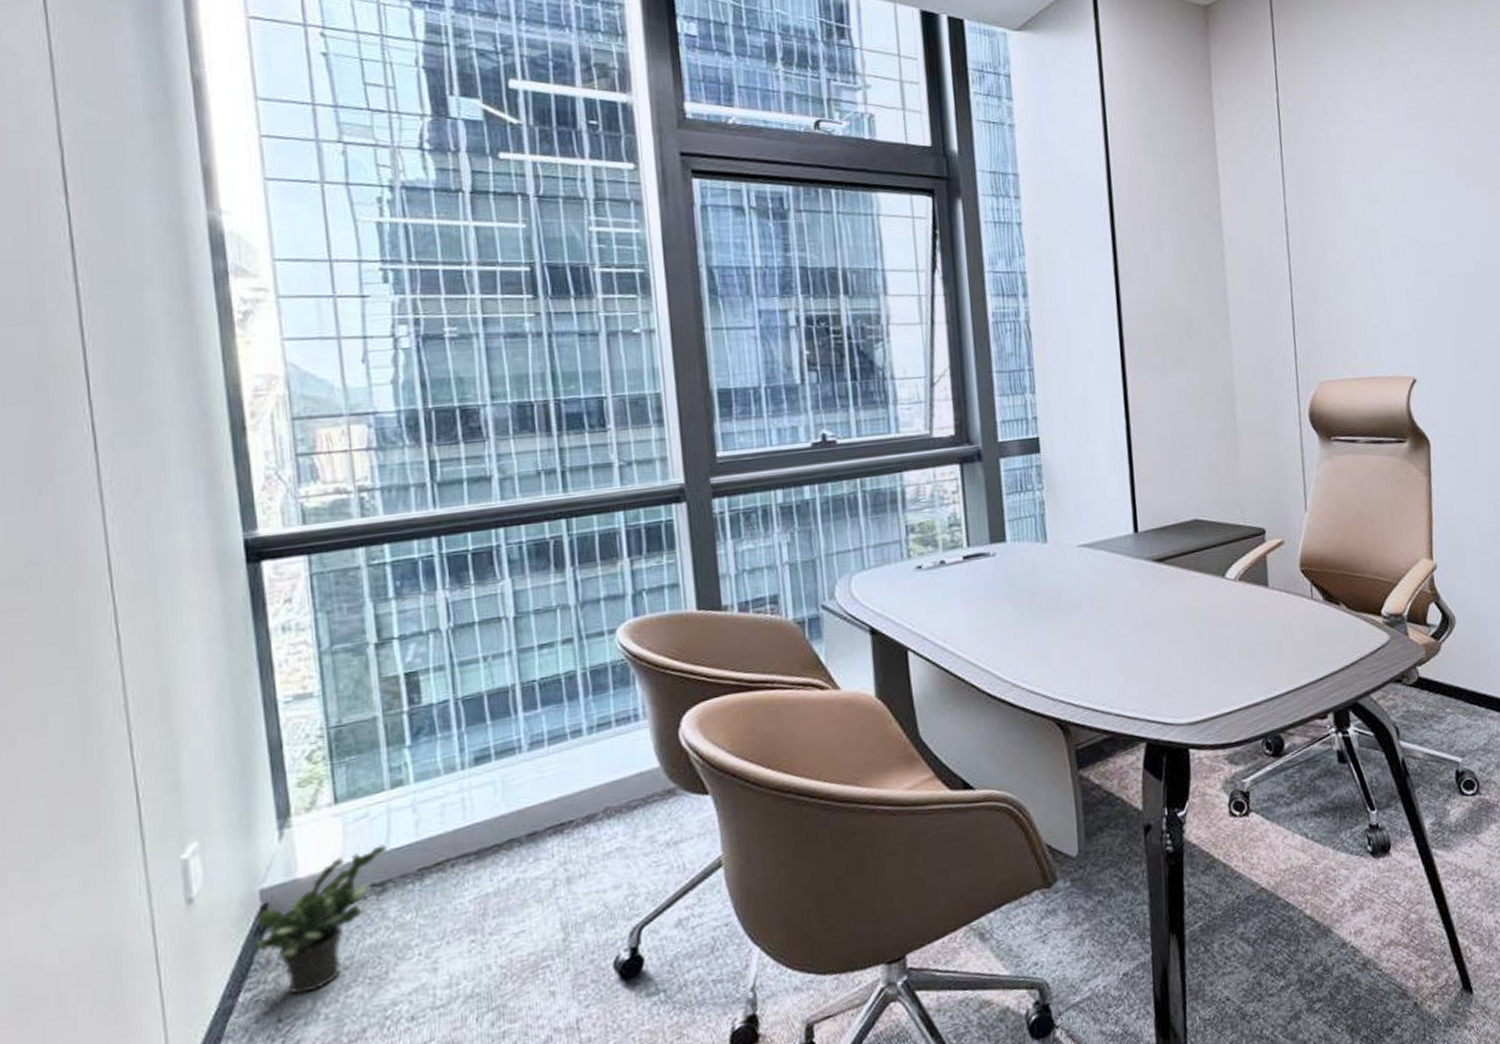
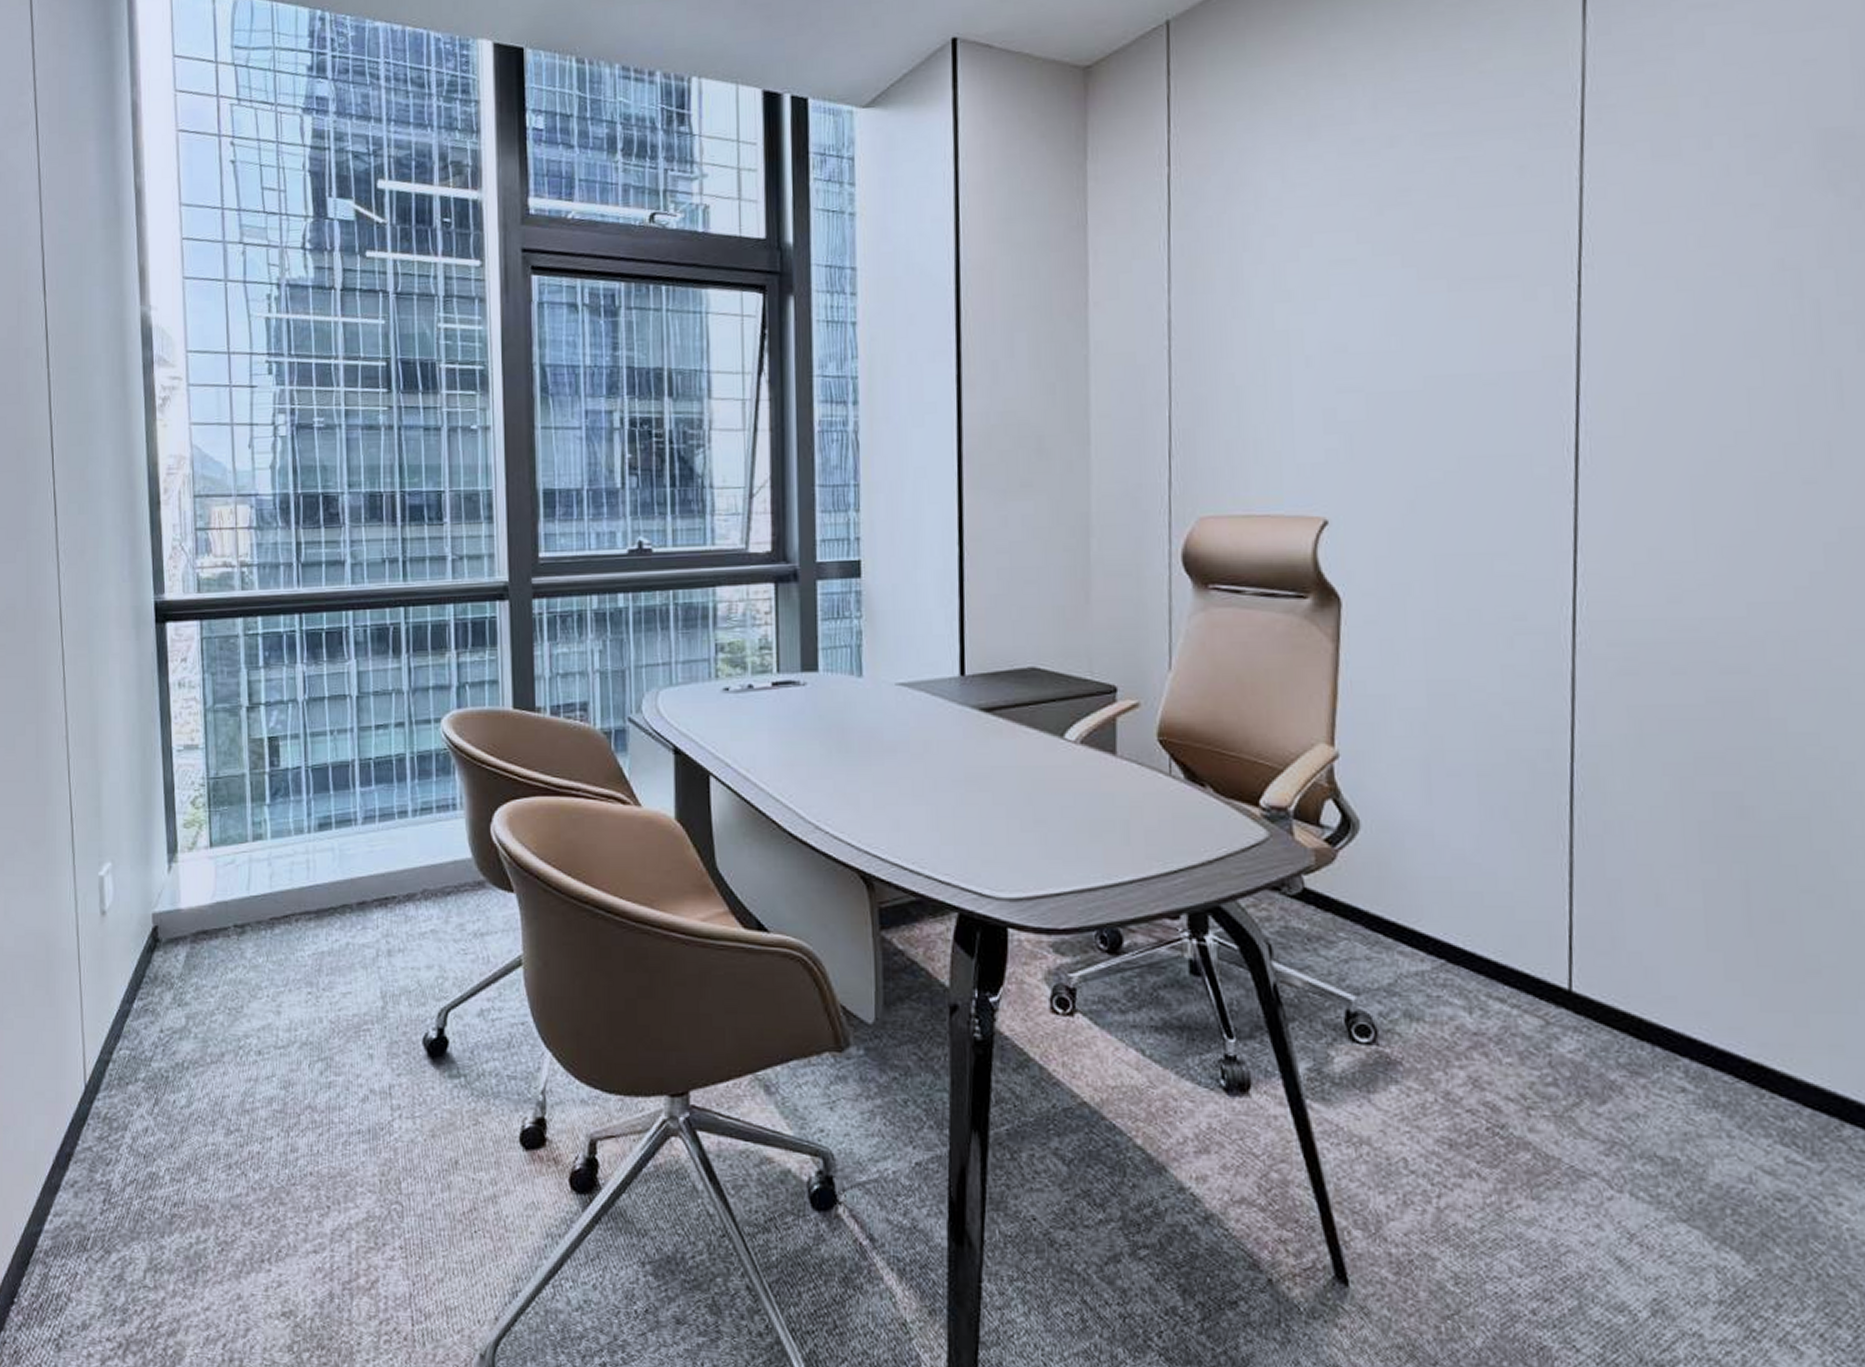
potted plant: present [256,844,387,995] -> none [148,891,247,1013]

